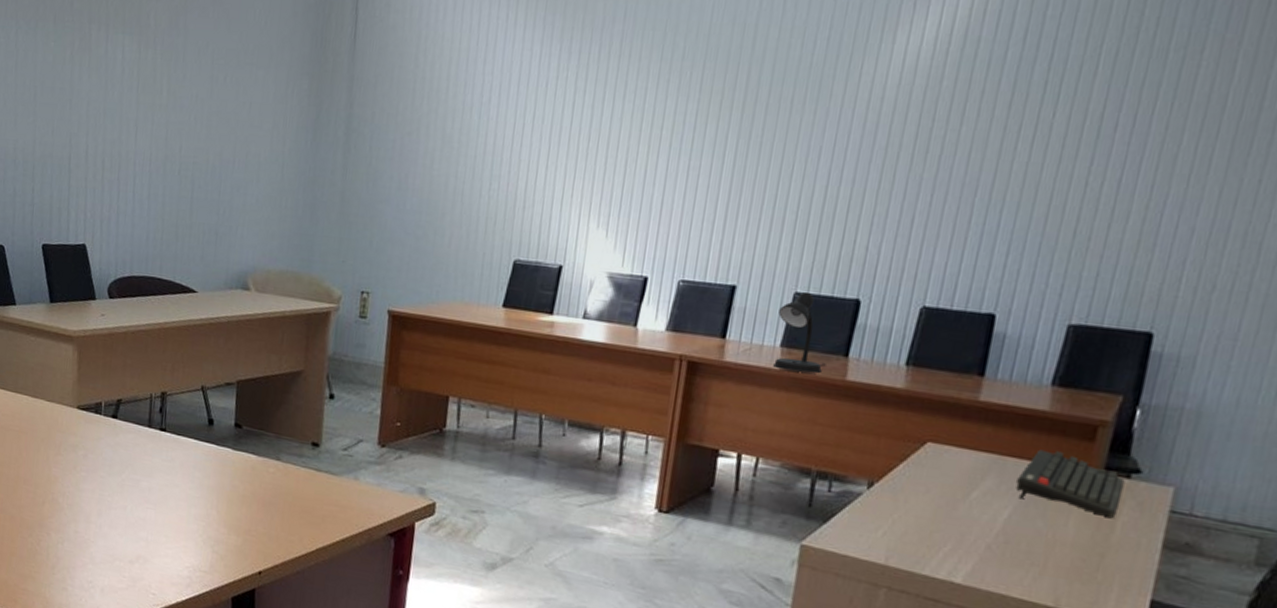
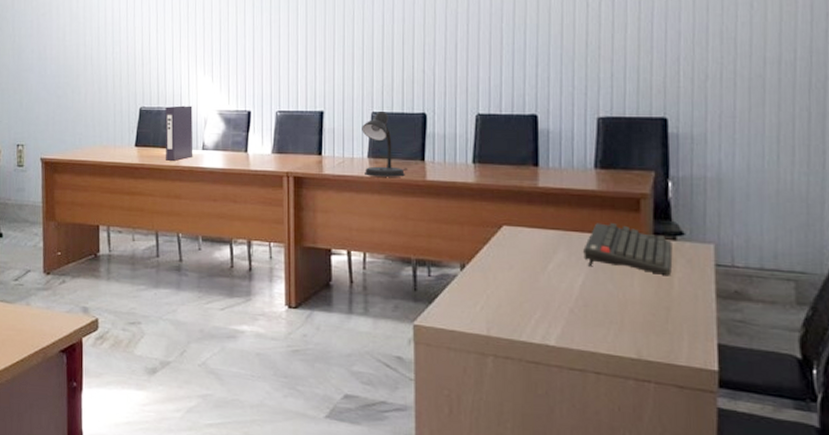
binder: none [537,262,579,329] -> present [165,105,193,161]

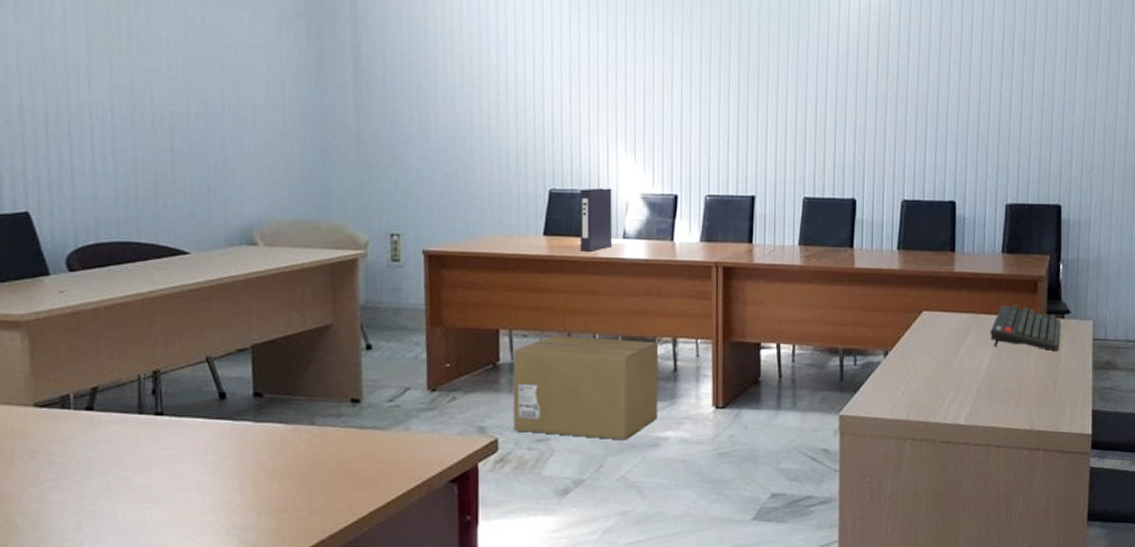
box: none [110,233,235,330] -> present [512,335,659,440]
desk lamp: present [362,110,408,178] -> none [793,196,837,266]

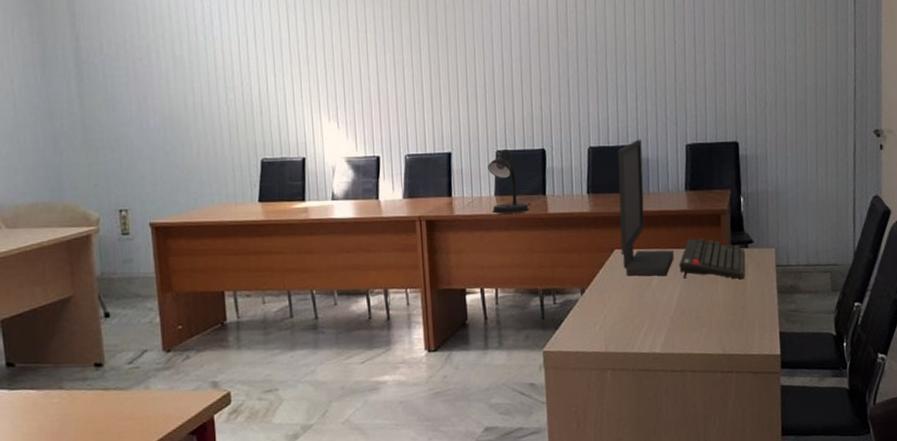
box: present [512,335,659,440] -> none [238,293,375,387]
binder: present [579,188,613,251] -> none [289,154,323,214]
desk lamp: none [793,196,837,266] -> present [488,148,531,215]
computer monitor: none [930,195,986,342] -> present [618,139,674,276]

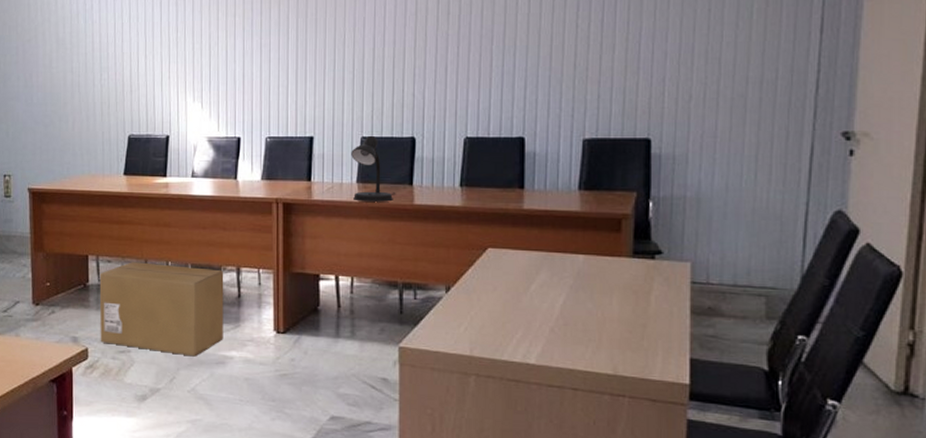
box: none [238,293,375,387] -> present [99,262,224,357]
computer monitor: present [618,139,674,276] -> none [495,131,559,281]
computer keyboard: present [679,237,746,280] -> none [565,242,651,294]

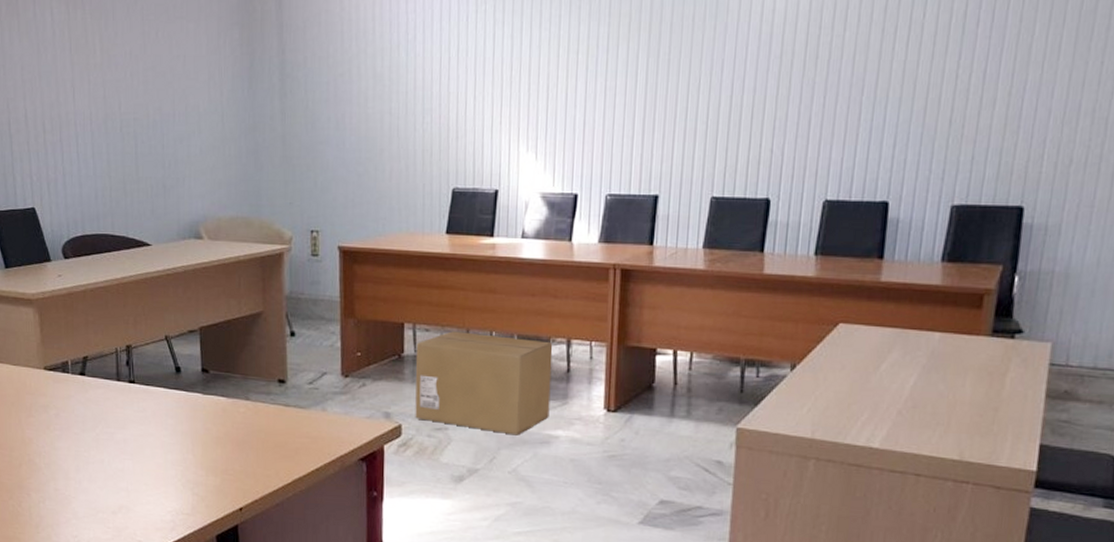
desk lamp: present [351,135,396,203] -> none [698,195,745,271]

